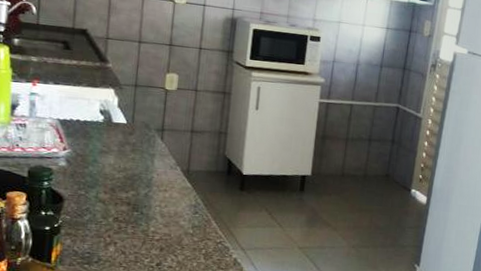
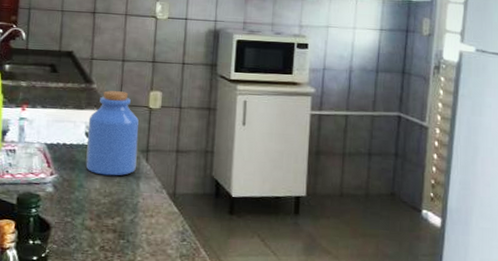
jar: none [100,70,155,153] -> present [85,90,140,176]

